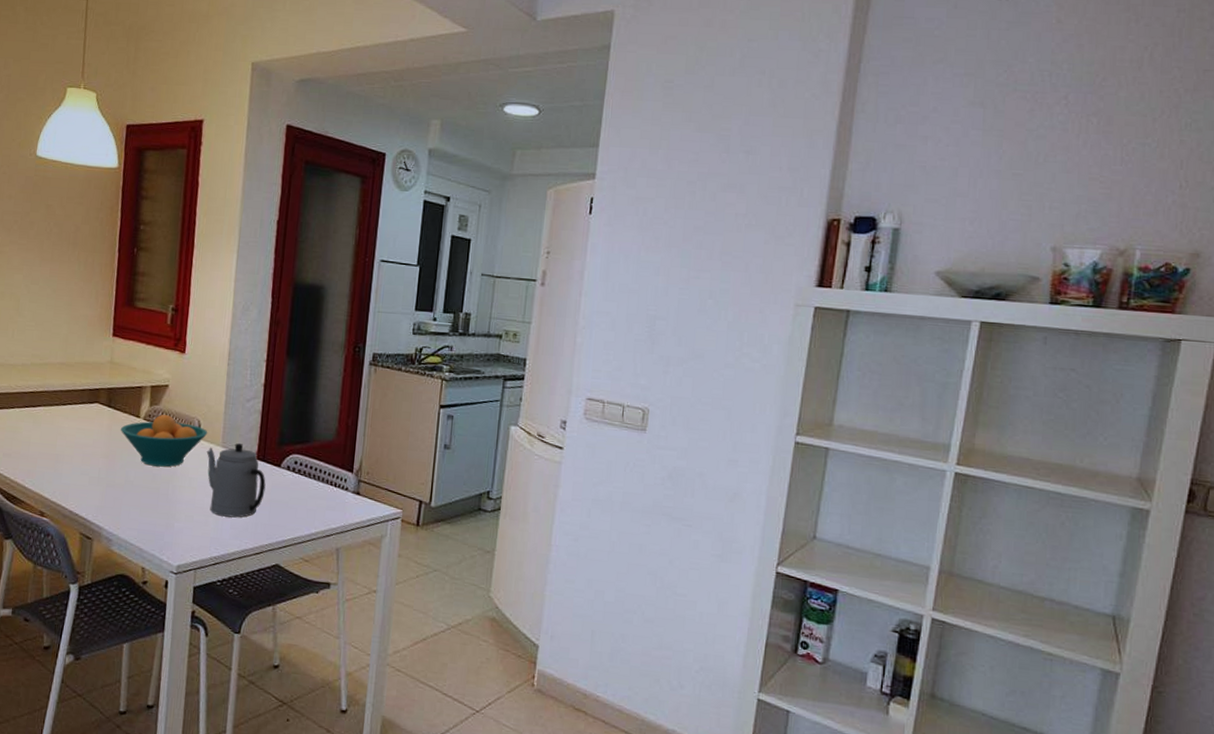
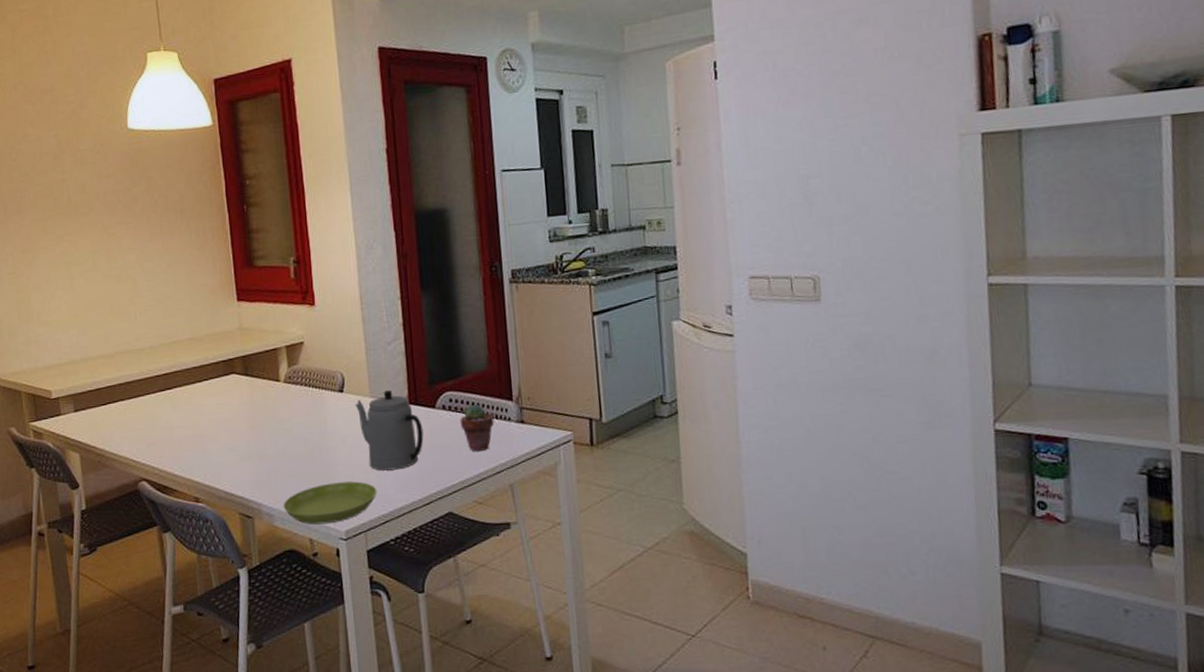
fruit bowl: present [121,414,208,467] -> none [262,373,353,430]
saucer: none [122,519,213,557] -> present [283,481,377,525]
potted succulent: none [301,469,333,514] -> present [460,404,495,452]

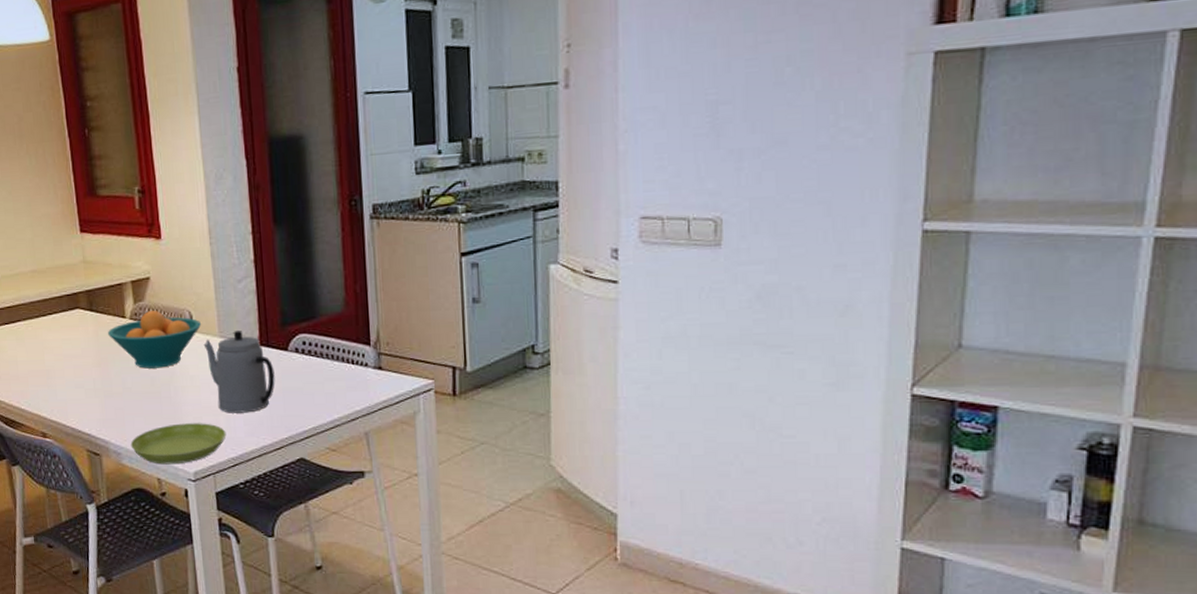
fruit bowl: none [262,373,353,430] -> present [108,310,202,369]
potted succulent: present [460,404,495,452] -> none [313,347,350,398]

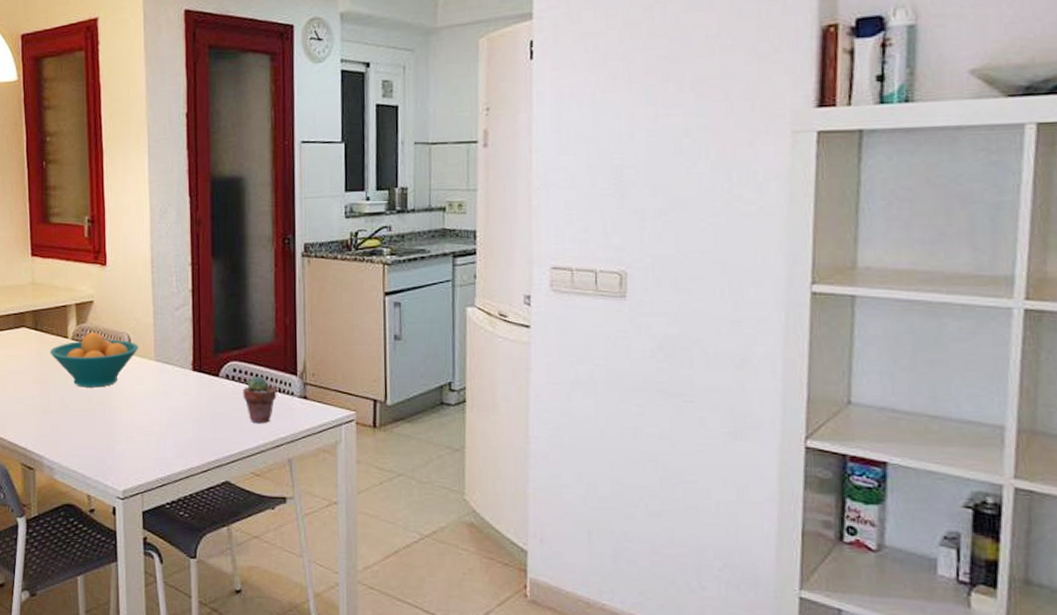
saucer: present [130,423,227,465] -> none [64,442,156,482]
teapot: present [203,331,275,413] -> none [140,356,205,435]
potted succulent: none [313,347,350,398] -> present [243,375,277,424]

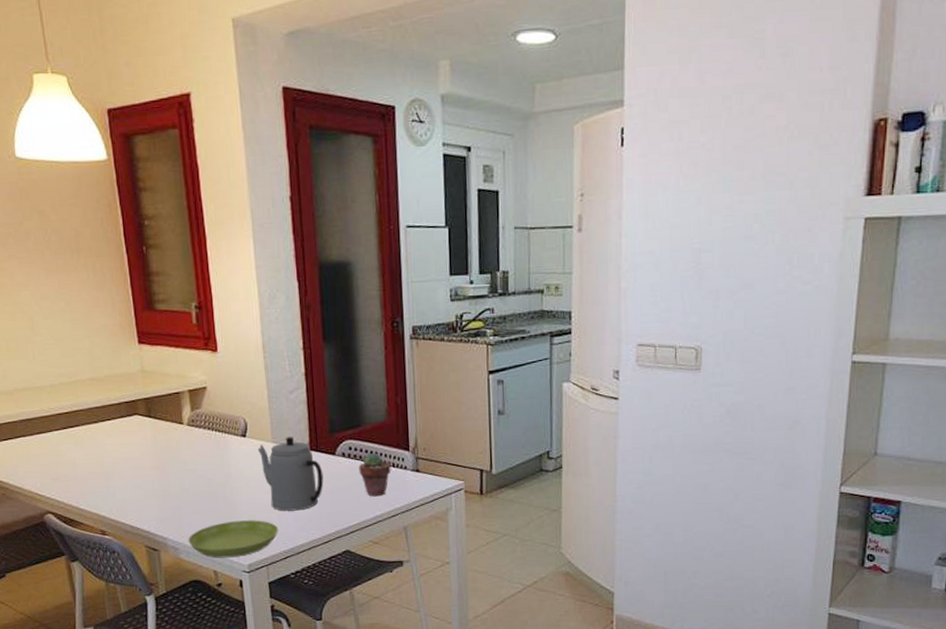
fruit bowl: present [50,332,139,388] -> none [166,417,256,471]
saucer: none [64,442,156,482] -> present [188,520,279,558]
teapot: none [140,356,205,435] -> present [257,437,324,511]

